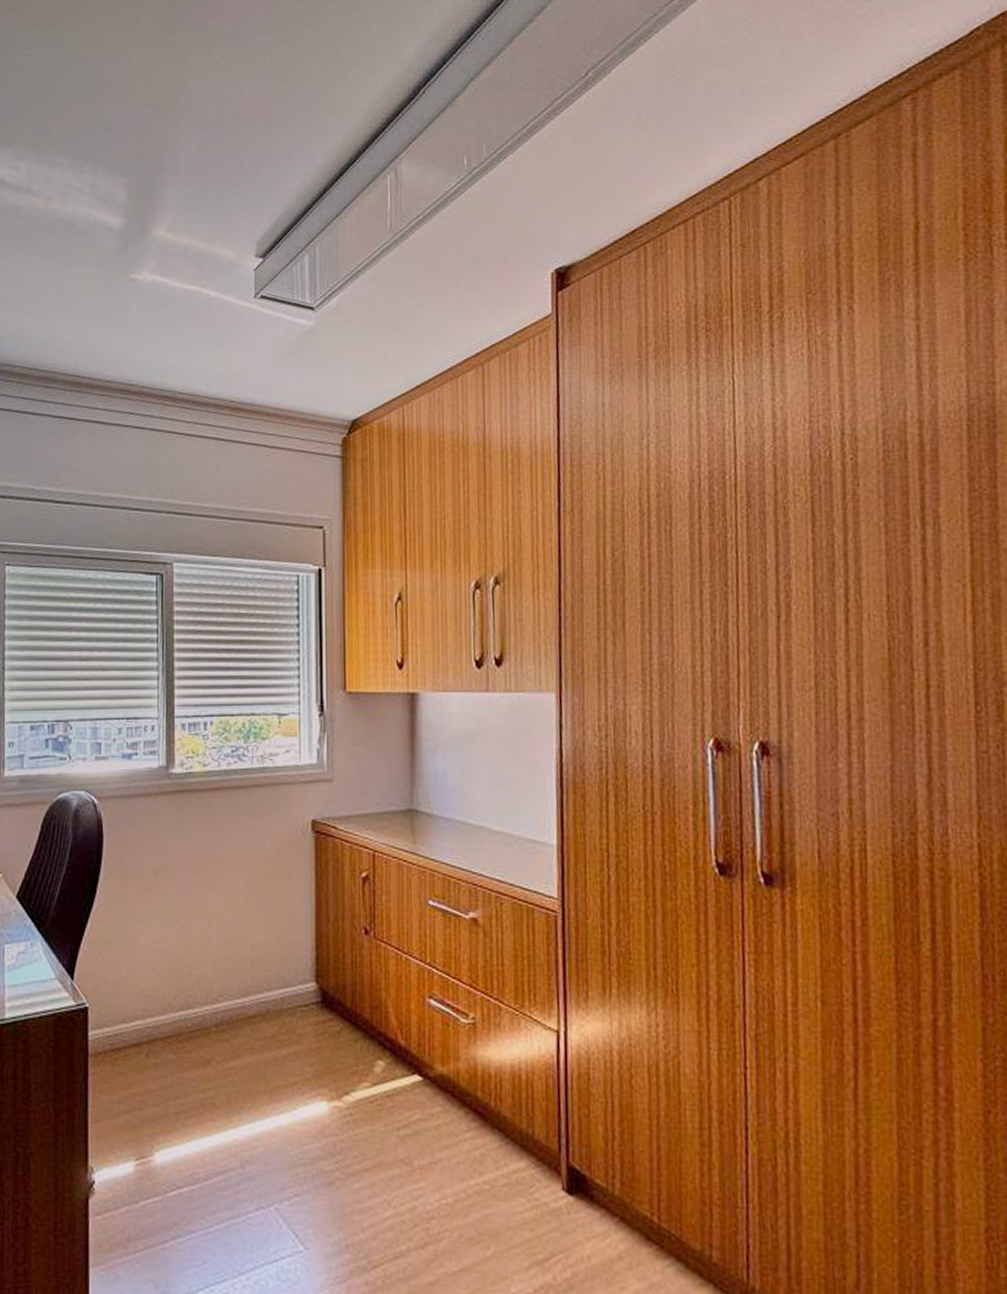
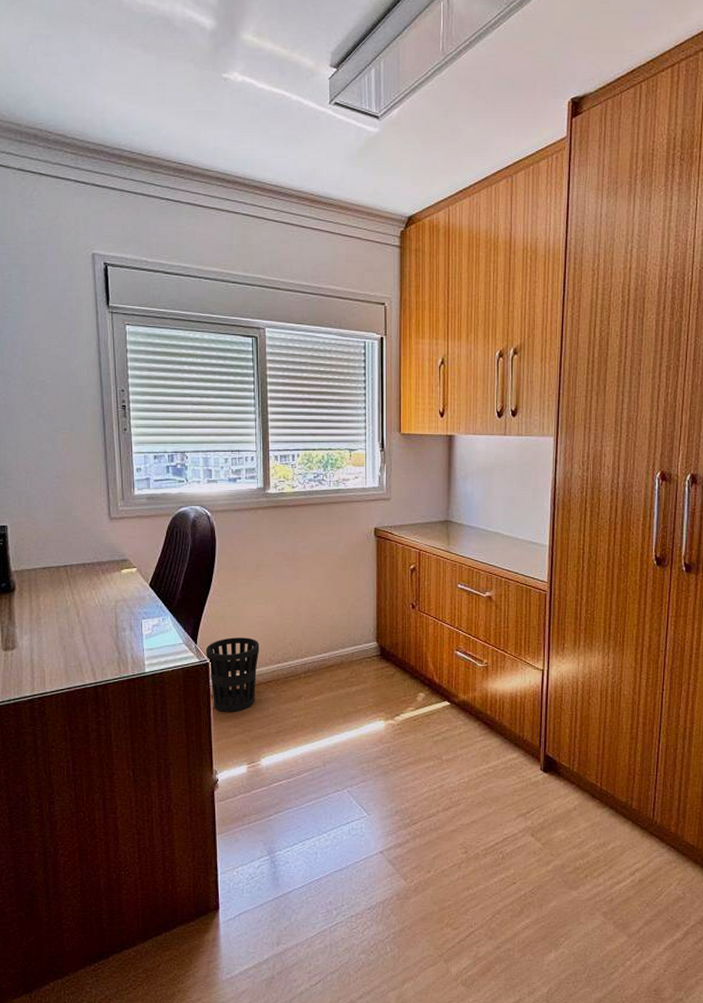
wastebasket: none [84,972,156,1080] -> present [205,637,260,712]

